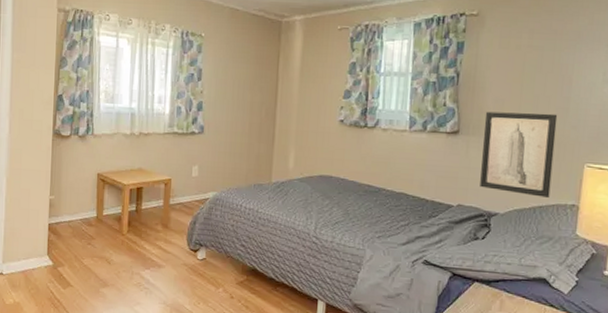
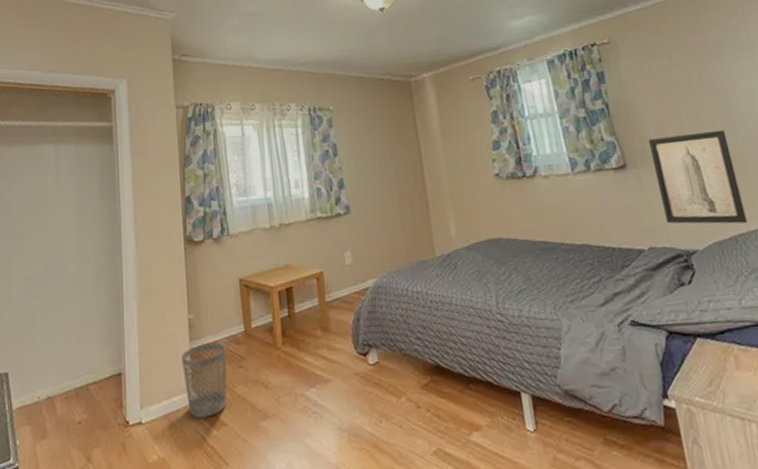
wastebasket: none [41,221,79,278] -> present [182,342,227,418]

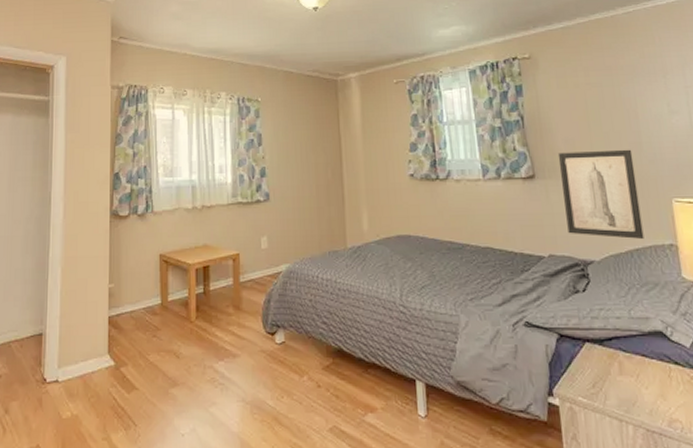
wastebasket: present [182,342,227,418] -> none [100,312,142,381]

